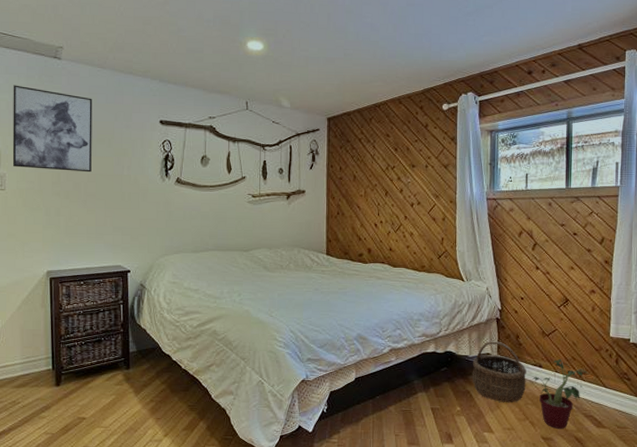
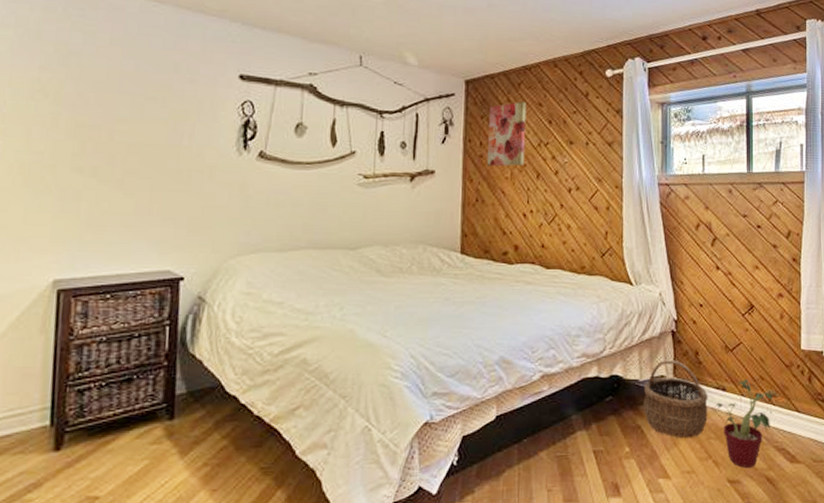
wall art: present [12,85,93,173] -> none [11,17,143,141]
wall art: none [345,134,377,187] -> present [486,102,527,167]

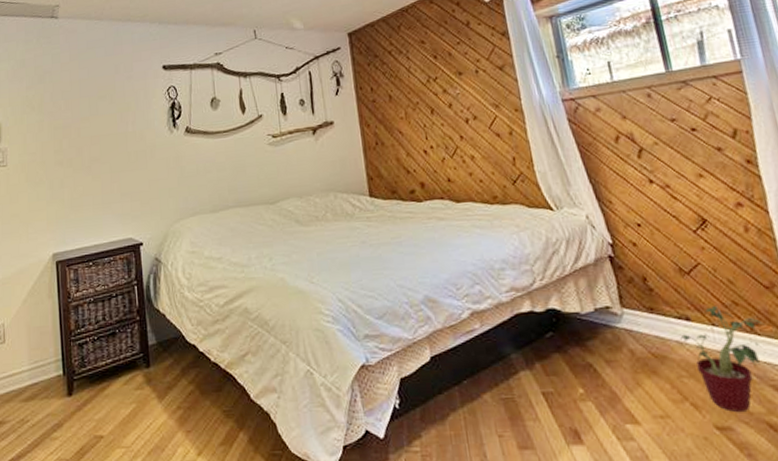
wall art: present [486,102,527,167] -> none [374,42,417,110]
wicker basket: present [643,360,708,439] -> none [587,288,674,378]

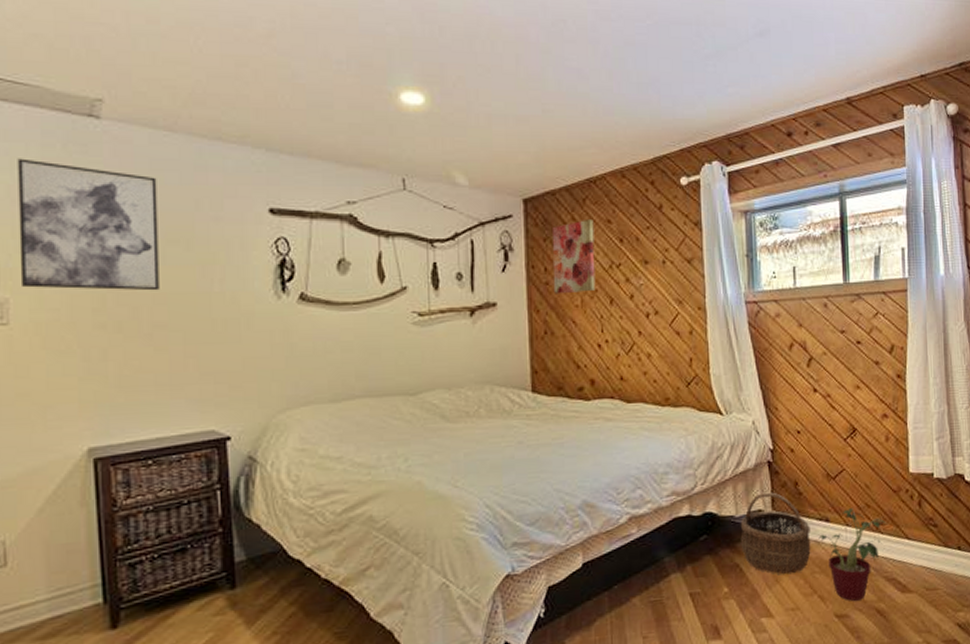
wall art: none [12,51,94,140] -> present [17,158,160,291]
wall art: none [374,42,417,110] -> present [552,220,596,294]
wicker basket: none [587,288,674,378] -> present [740,492,811,575]

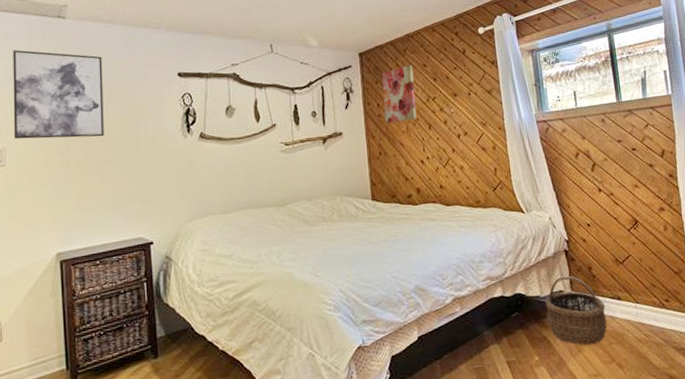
potted plant: present [818,507,888,601] -> none [613,287,673,368]

